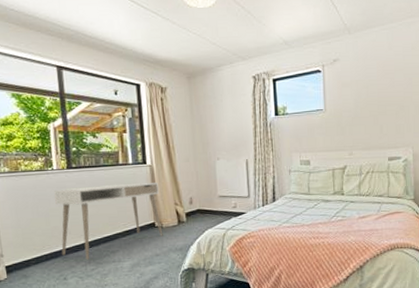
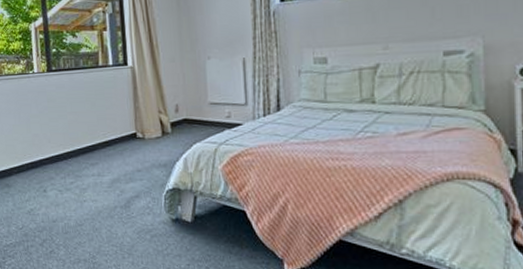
desk: present [54,182,163,260] -> none [35,86,145,172]

